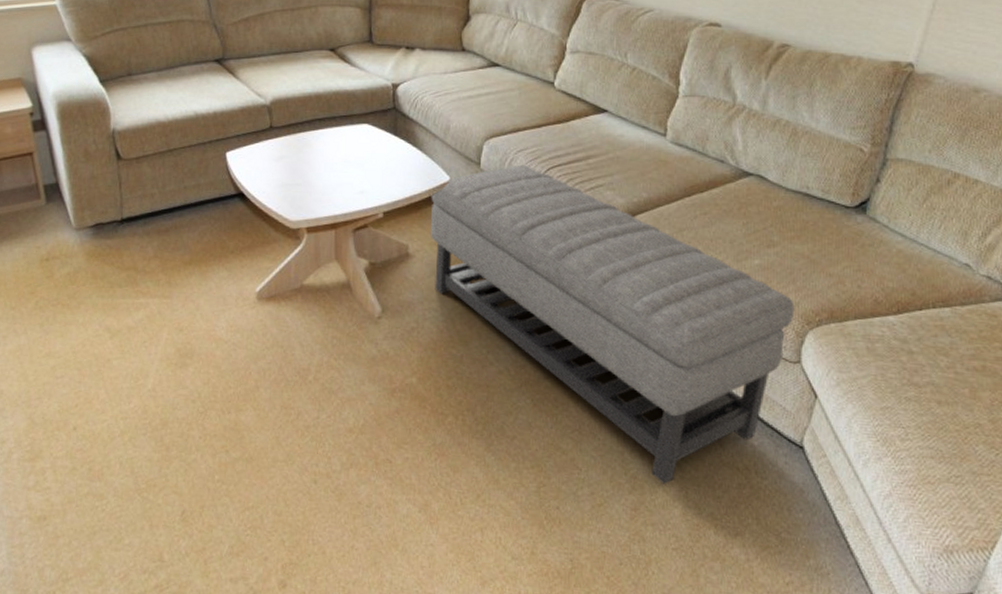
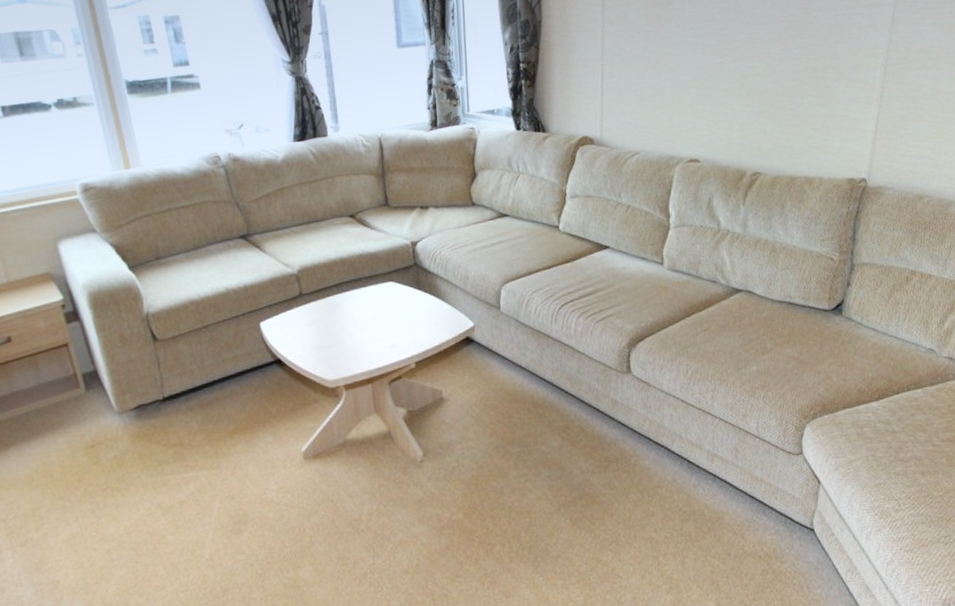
ottoman: present [430,164,795,484] -> none [458,303,793,581]

